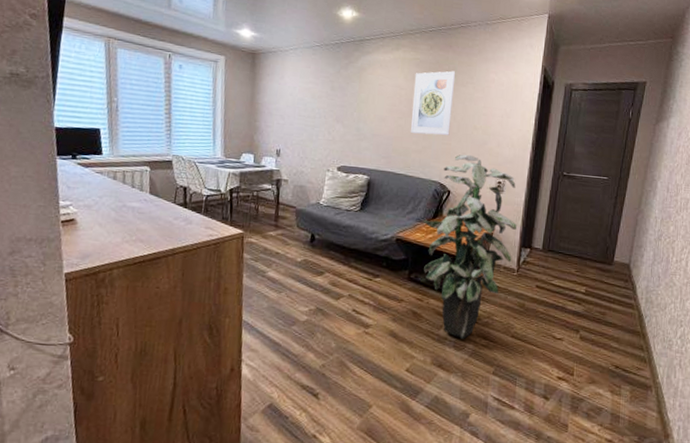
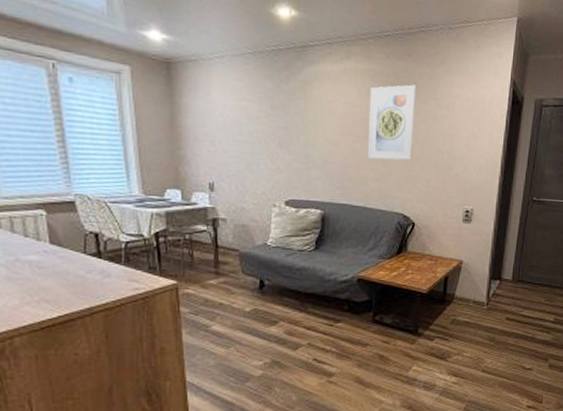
indoor plant: present [423,154,517,339] -> none [386,181,486,378]

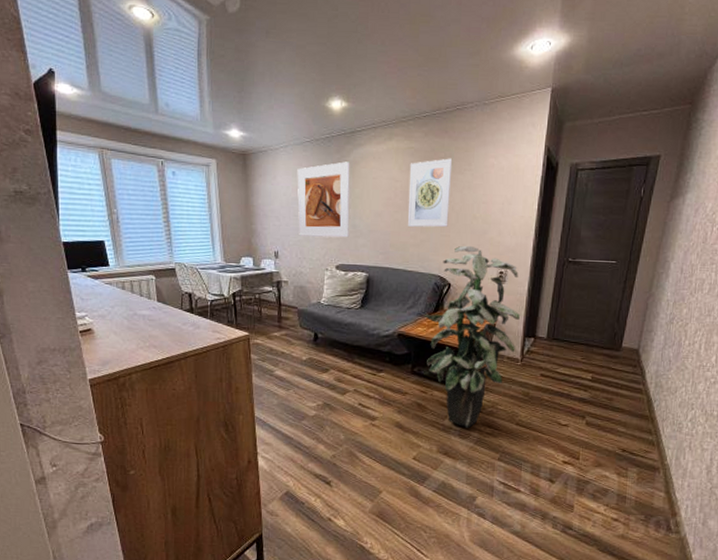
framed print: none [236,80,302,169] -> present [297,161,350,238]
indoor plant: none [386,181,486,378] -> present [424,245,520,428]

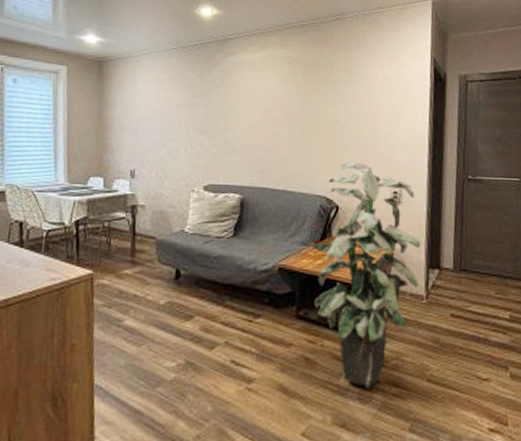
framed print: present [297,161,350,238] -> none [160,70,222,154]
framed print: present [408,158,453,228] -> none [287,68,334,142]

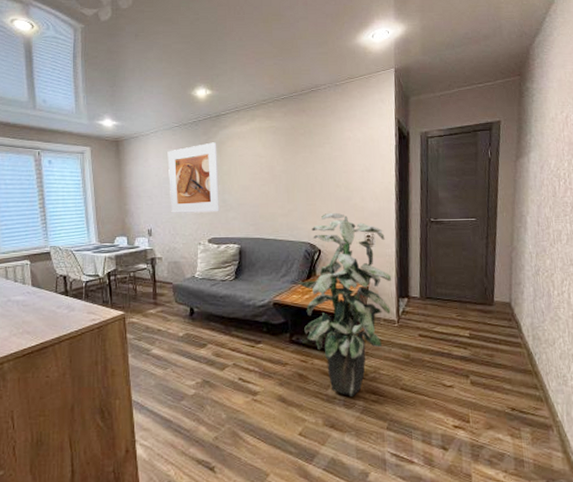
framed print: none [160,70,222,154] -> present [167,142,219,213]

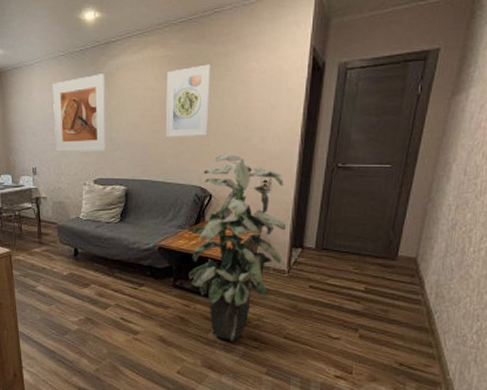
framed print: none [272,134,313,198] -> present [166,64,211,137]

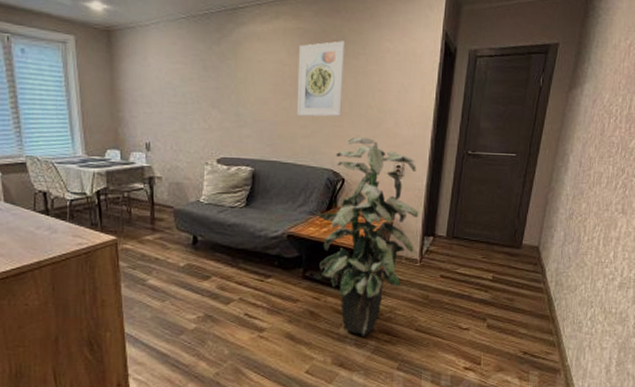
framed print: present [52,74,106,151] -> none [171,42,233,128]

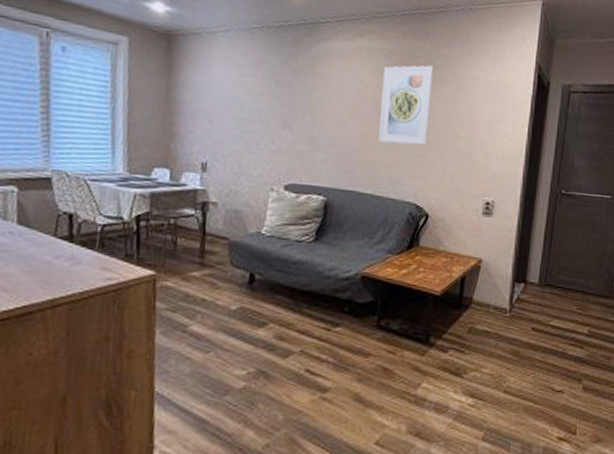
indoor plant: present [316,136,418,336] -> none [395,168,508,399]

